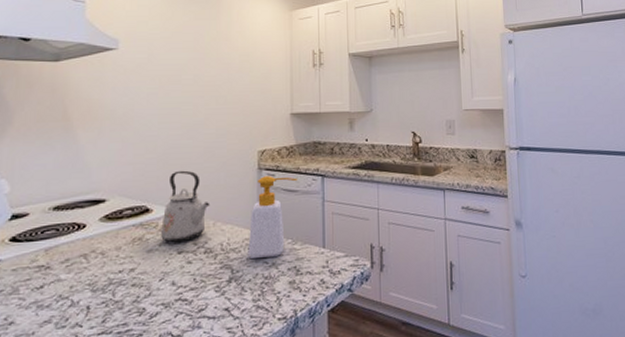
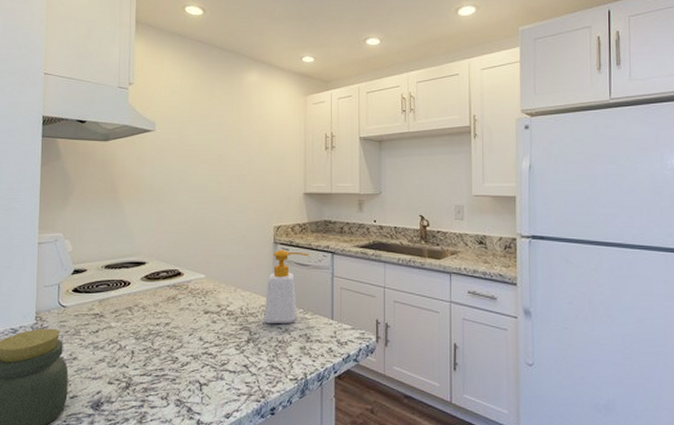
kettle: present [161,170,210,243] -> none [191,240,232,304]

